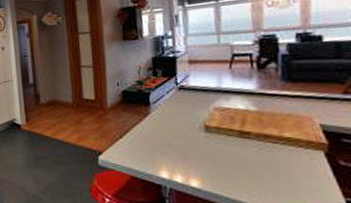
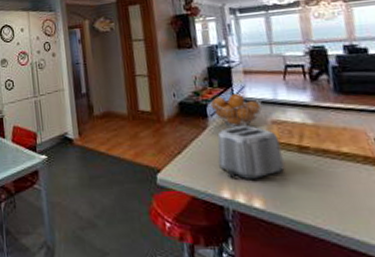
fruit basket: none [153,82,206,114] -> present [210,94,263,128]
toaster: none [158,112,224,162] -> present [217,126,285,180]

